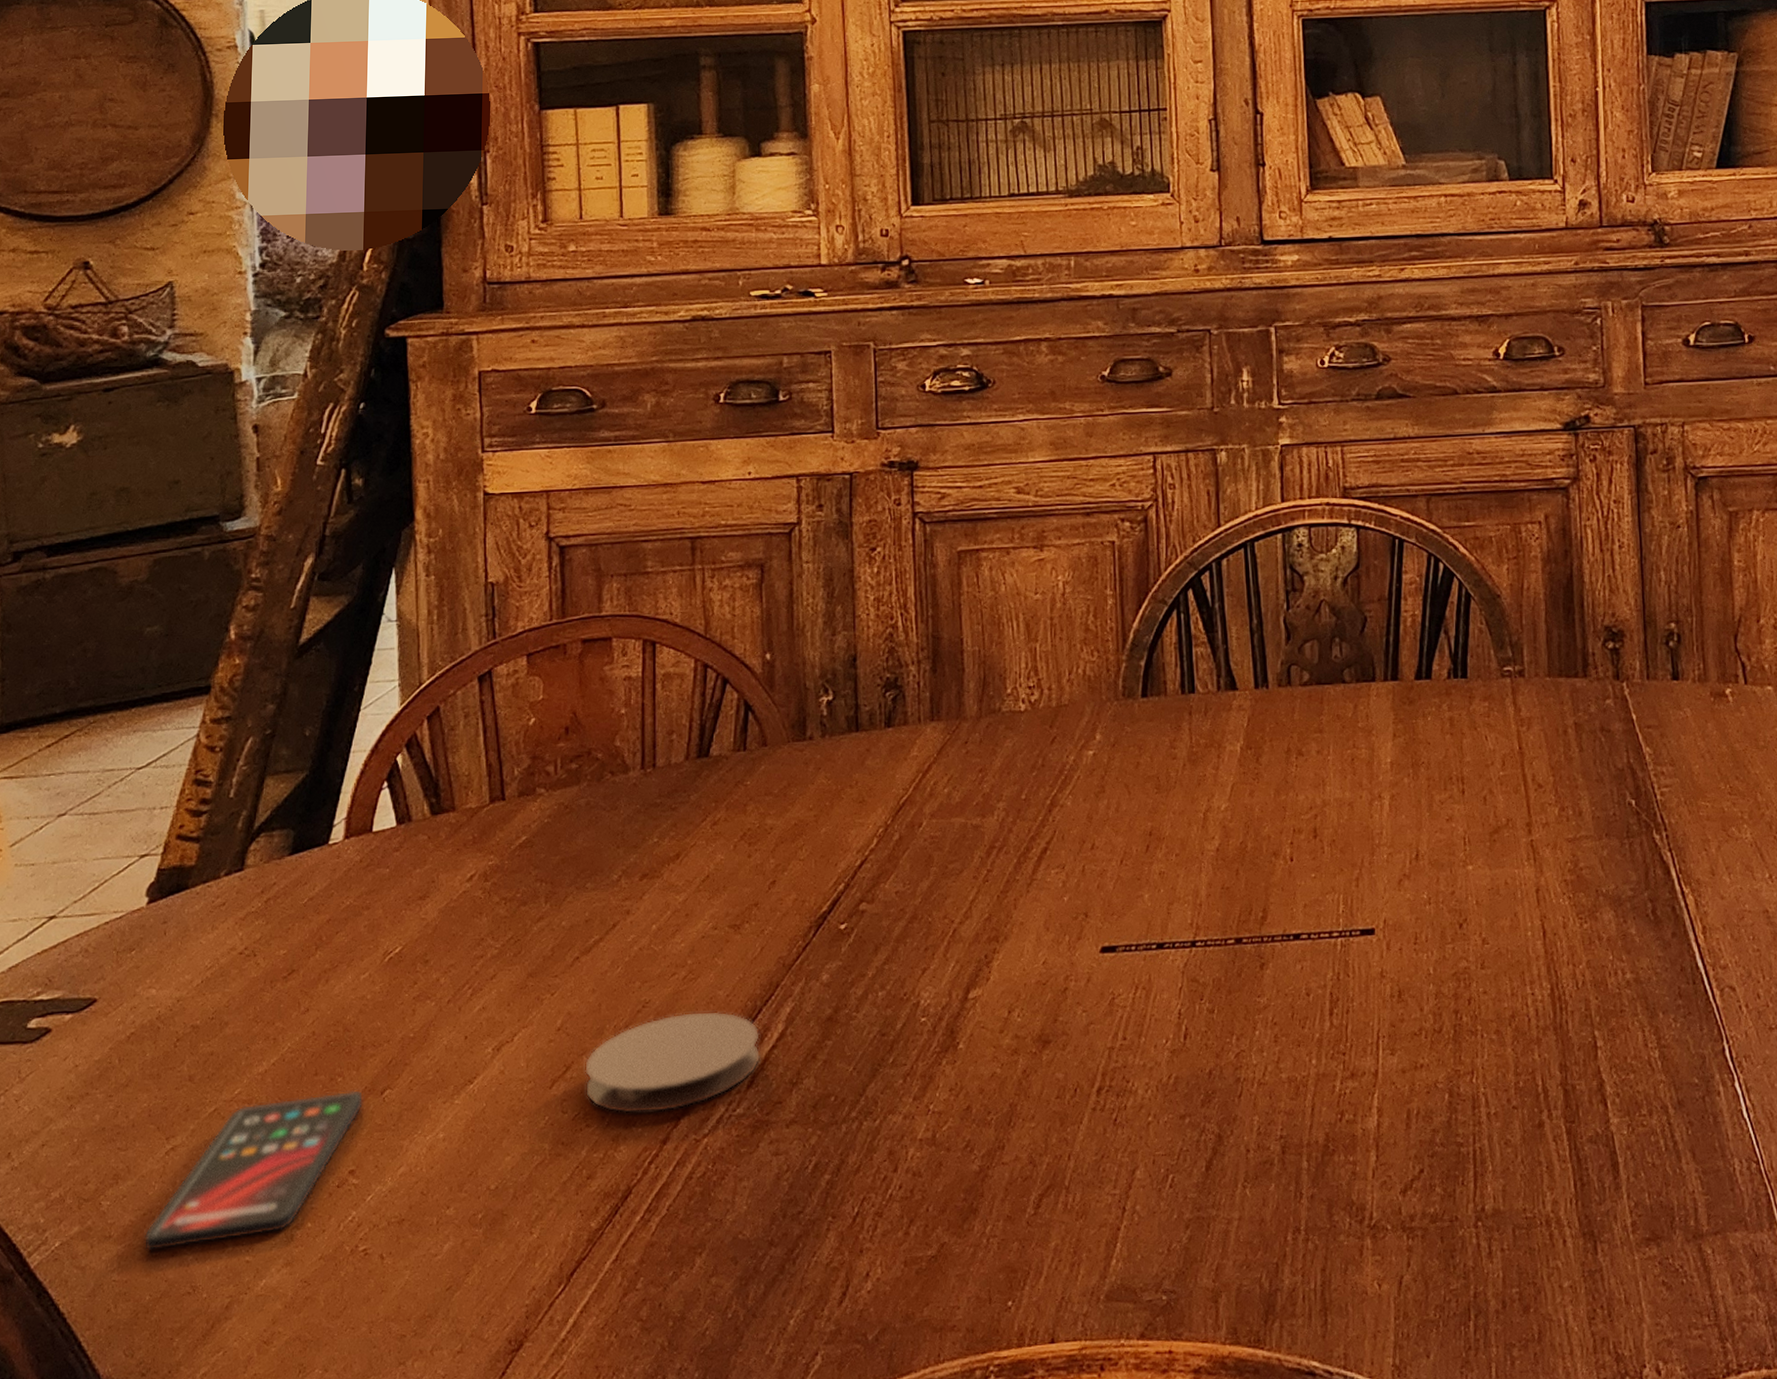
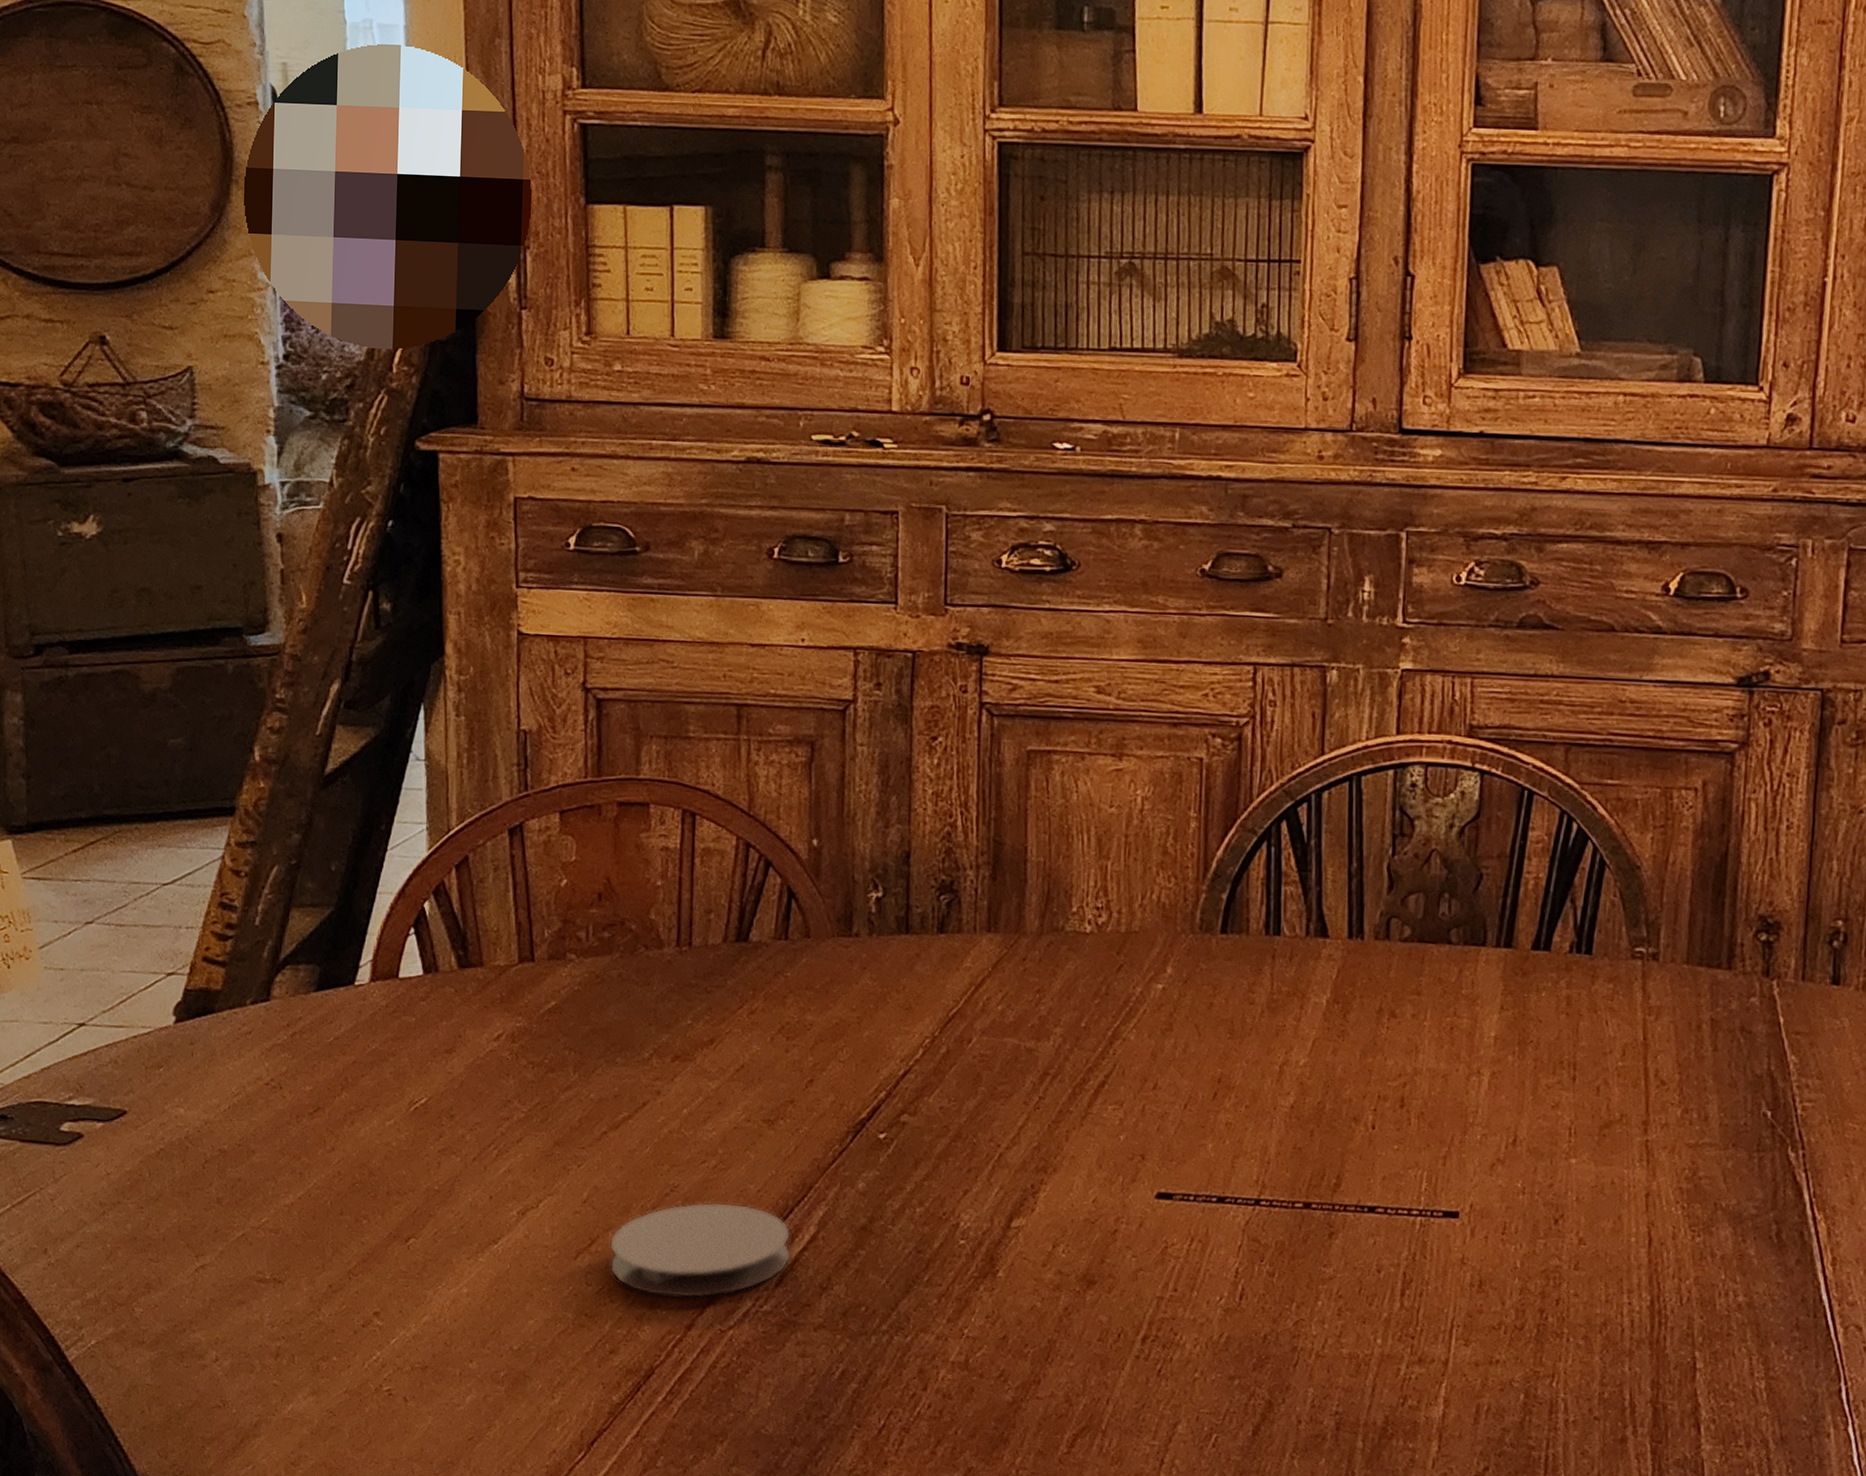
smartphone: present [143,1090,364,1251] -> none [175,1234,389,1362]

